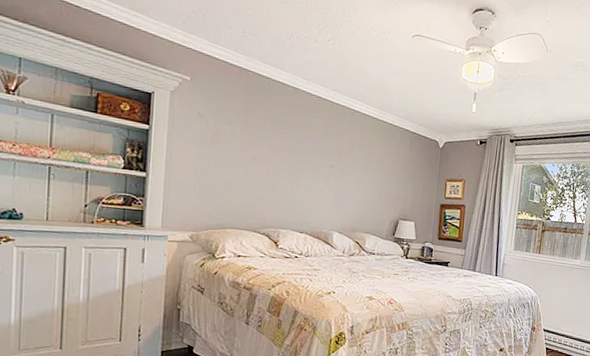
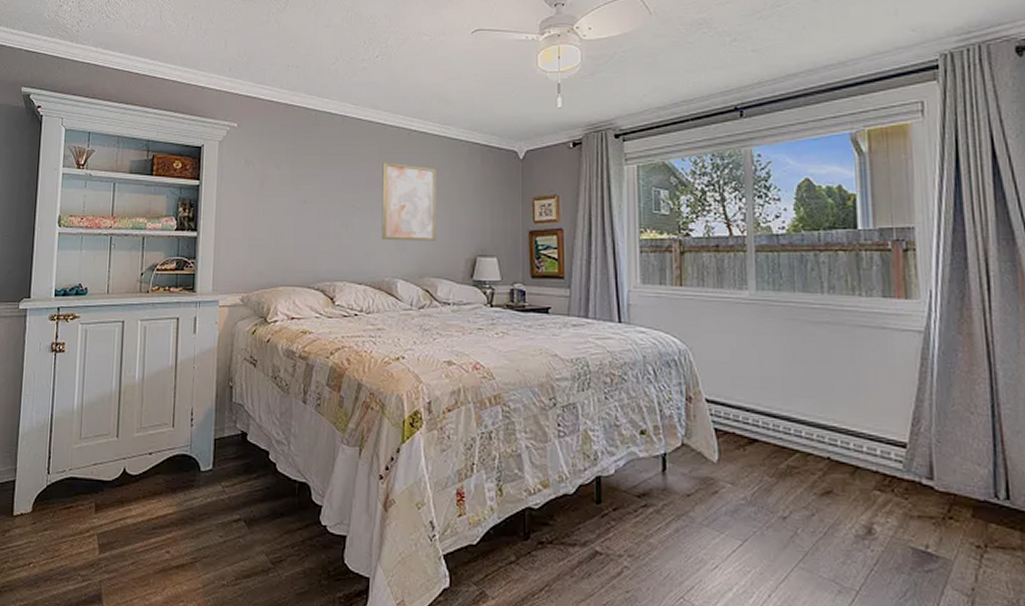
wall art: none [322,134,373,204] -> present [381,162,436,241]

